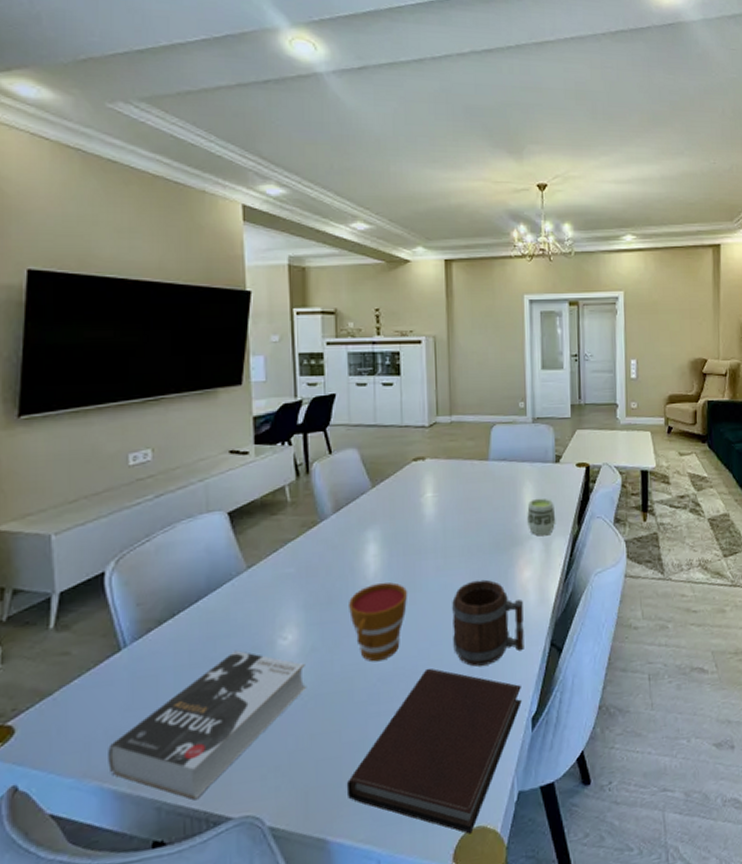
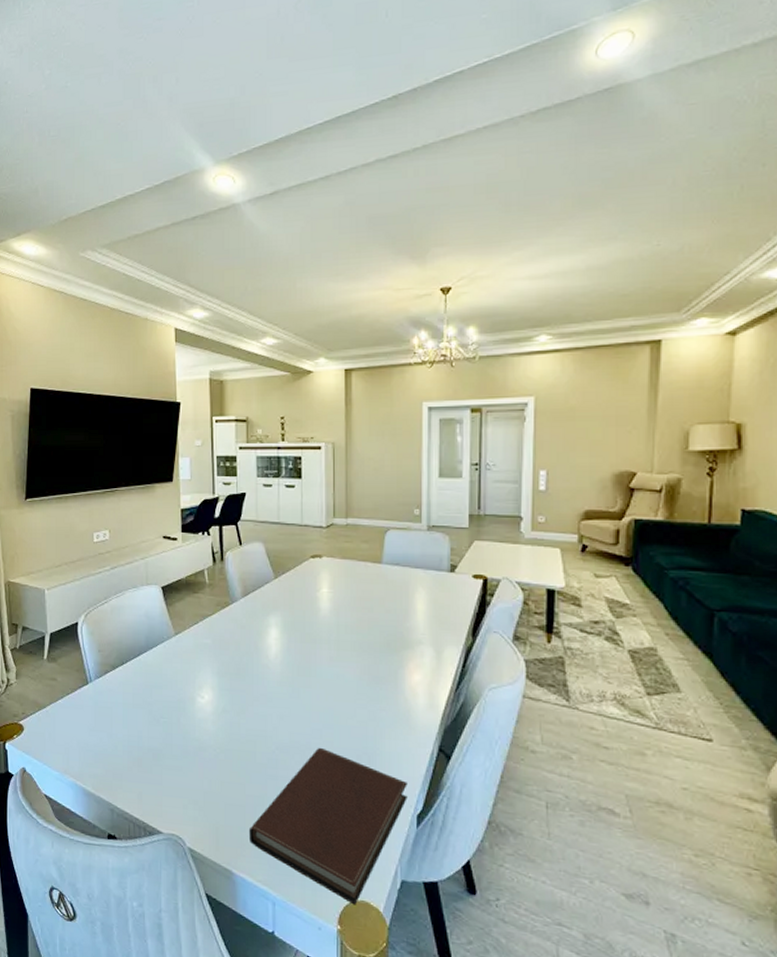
book: present [108,651,306,800] -> none [80,700,218,811]
cup: present [347,582,408,662] -> none [252,663,304,732]
mug: present [452,579,524,667] -> none [343,675,412,756]
cup: present [527,497,556,536] -> none [419,605,449,643]

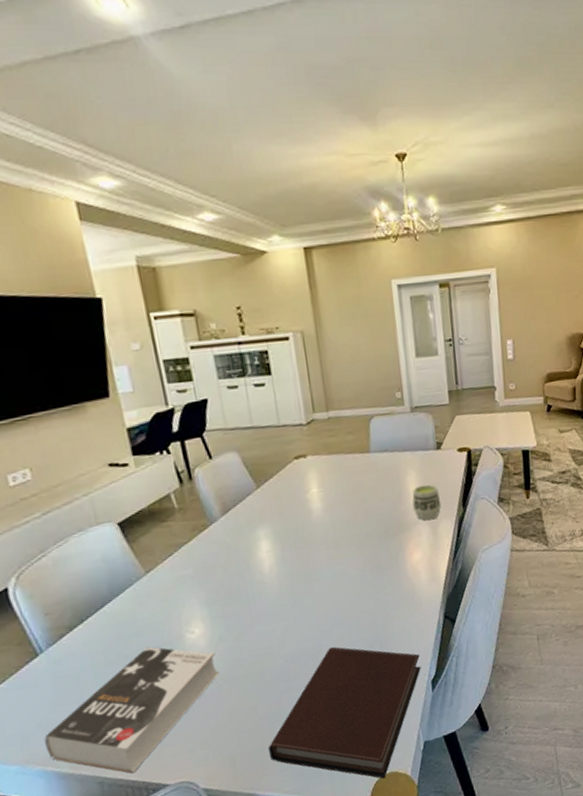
book: none [80,700,218,811] -> present [44,646,219,774]
cup: none [419,605,449,643] -> present [412,484,442,521]

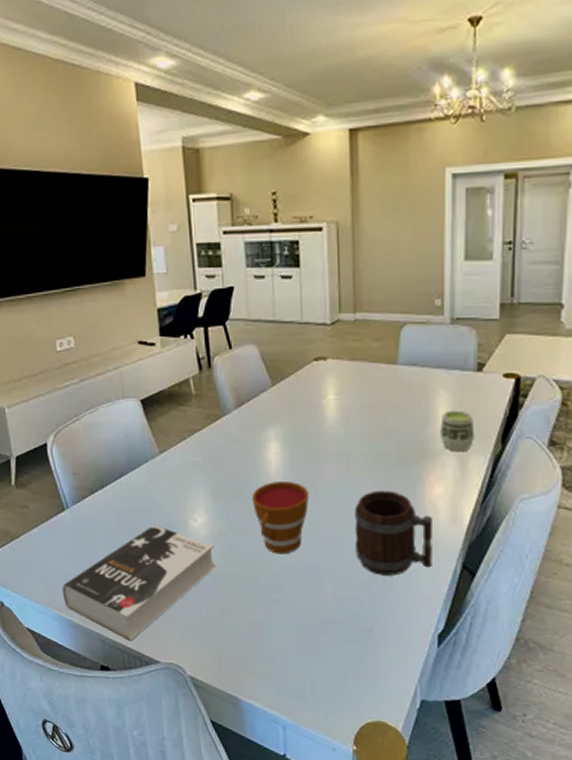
cup: none [248,574,305,646] -> present [251,480,310,555]
notebook: present [268,646,421,779] -> none [254,568,428,726]
mug: none [347,564,420,642] -> present [355,490,432,576]

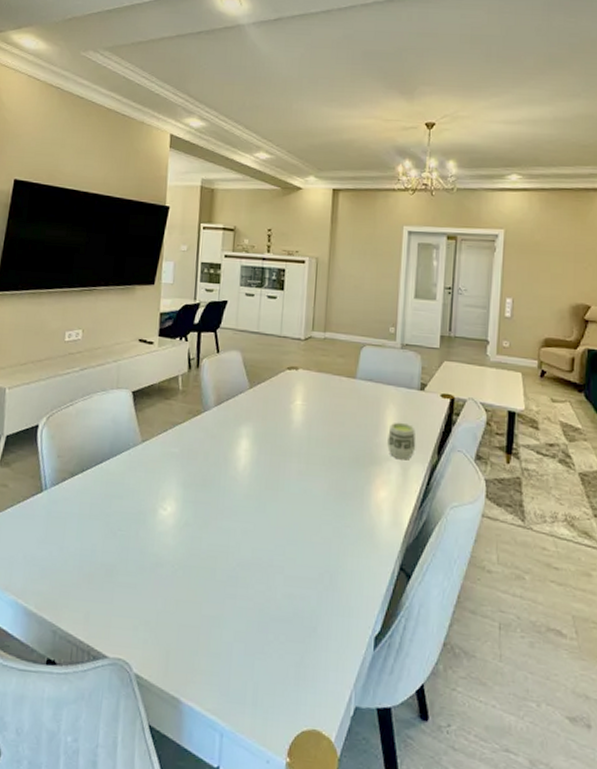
book: present [62,525,216,641] -> none [23,511,179,633]
cup: present [251,480,310,555] -> none [218,475,272,548]
mug: present [355,490,432,576] -> none [307,490,376,575]

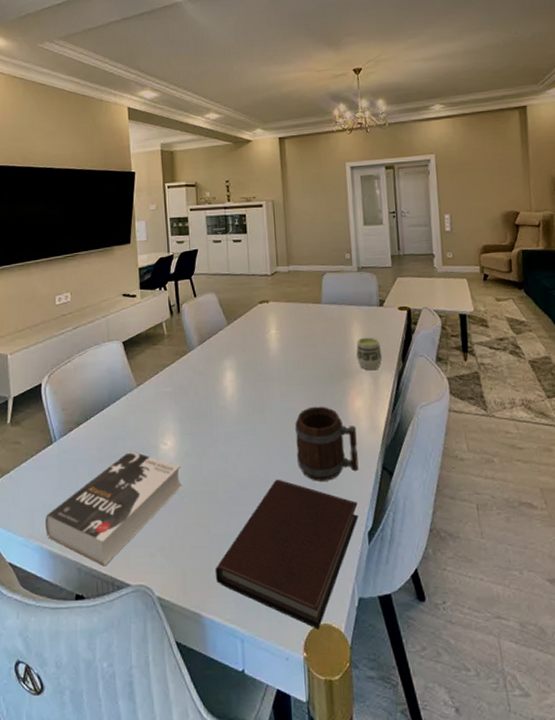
book: none [23,511,179,633] -> present [45,451,182,566]
notebook: none [200,564,367,735] -> present [215,479,359,630]
mug: none [307,490,376,575] -> present [295,406,359,481]

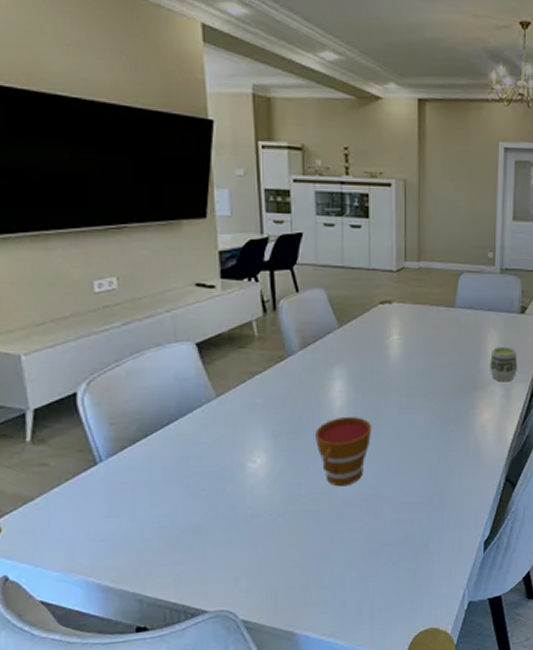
book: present [45,451,182,566] -> none [90,470,274,595]
cup: none [211,403,259,470] -> present [314,416,372,487]
notebook: present [215,479,359,630] -> none [312,494,476,634]
mug: present [295,406,359,481] -> none [414,419,481,495]

